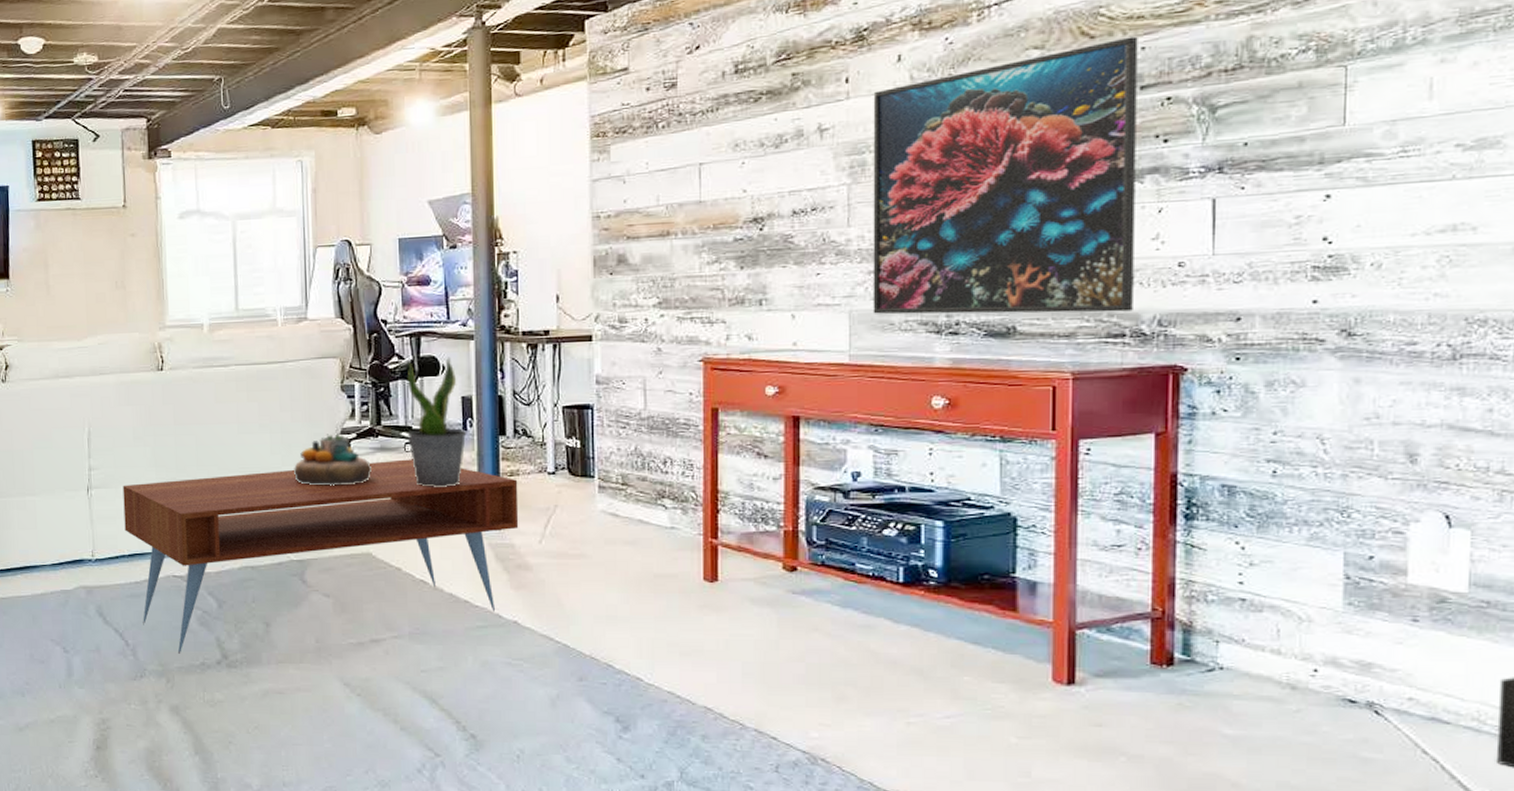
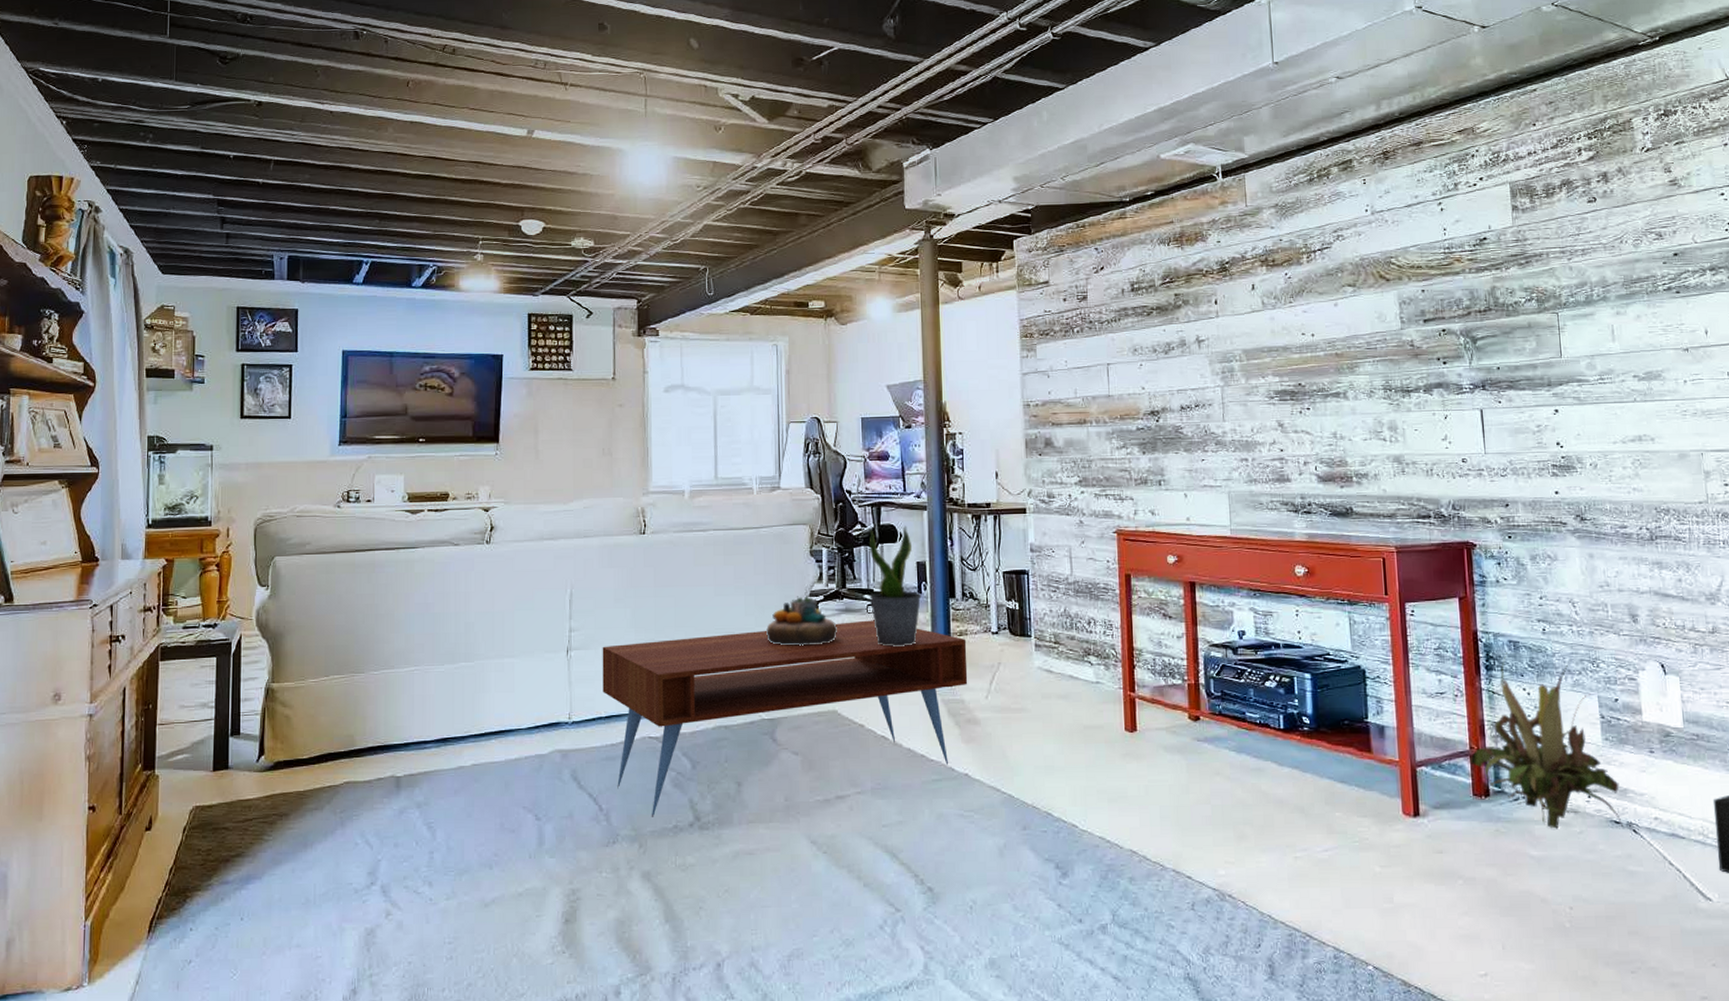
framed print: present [873,36,1138,315] -> none [1236,281,1434,498]
decorative plant: none [1149,499,1362,707] -> present [1469,652,1623,829]

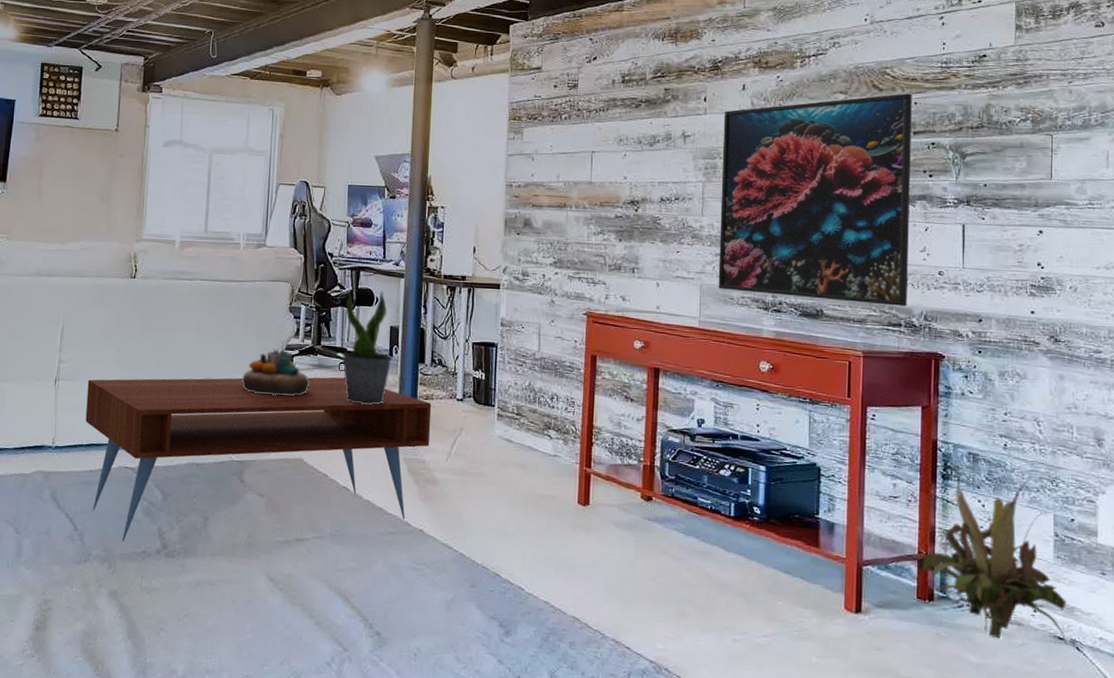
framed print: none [1236,281,1434,498] -> present [718,93,912,306]

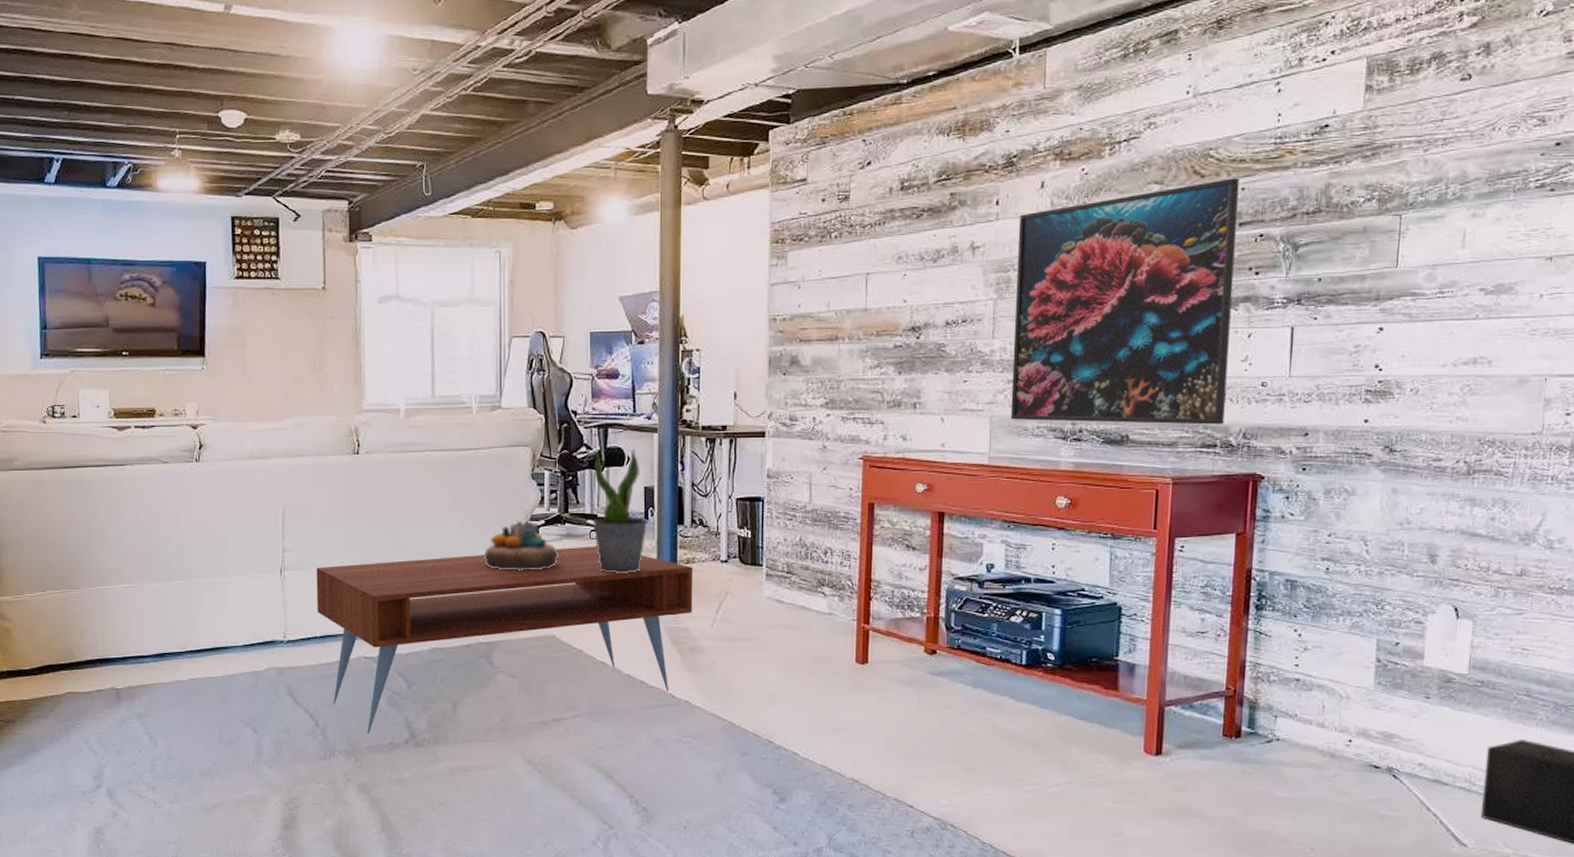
decorative plant: present [916,464,1067,643] -> none [1223,592,1386,772]

